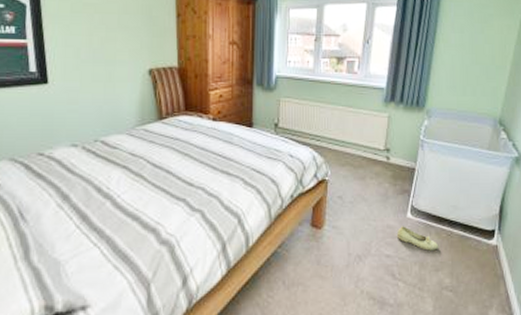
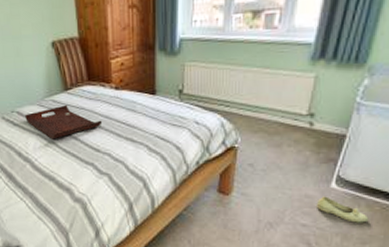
serving tray: none [111,135,198,173] -> present [25,105,103,140]

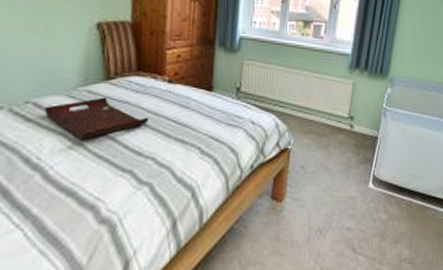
shoe: present [317,196,369,223] -> none [359,196,399,222]

